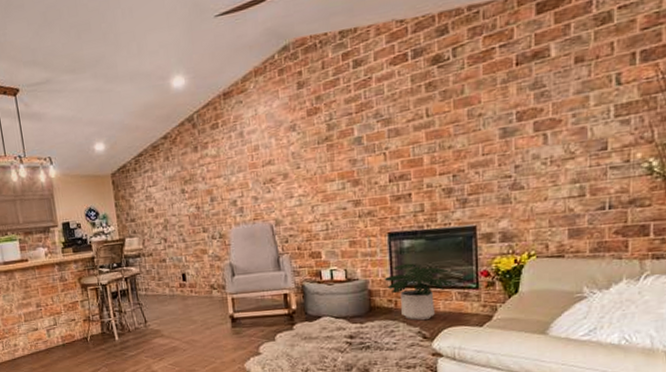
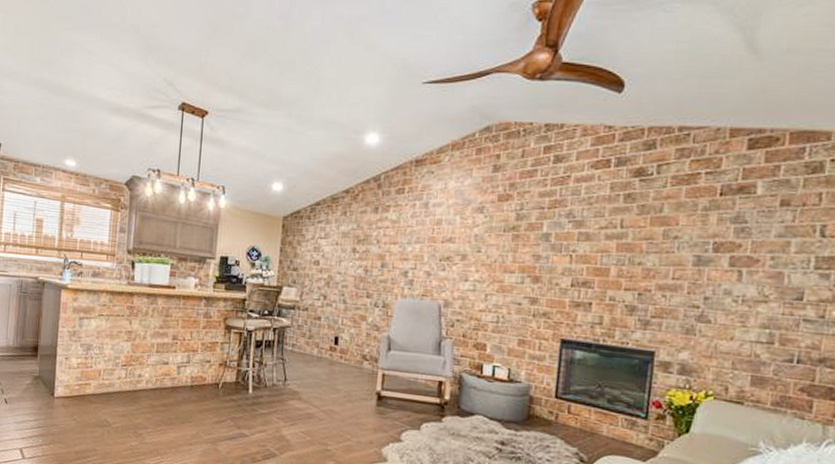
potted plant: present [384,263,456,321] -> none [548,375,624,442]

